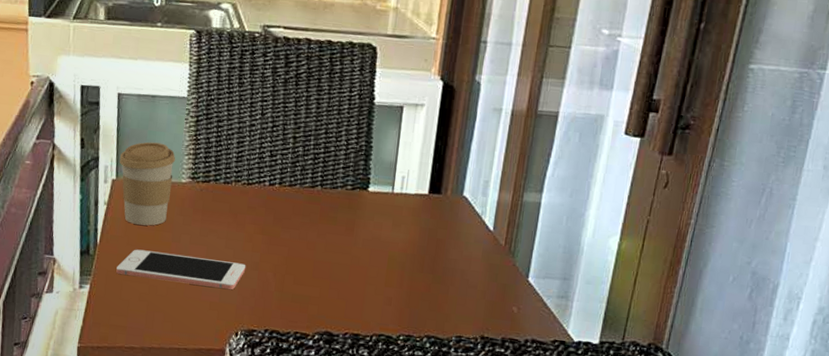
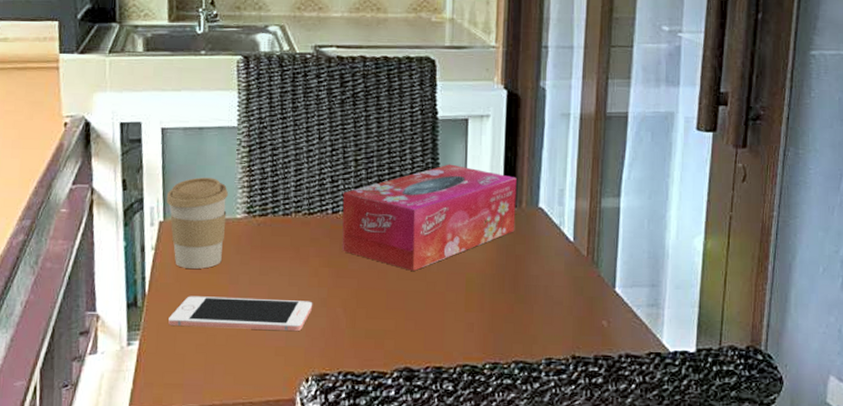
tissue box: none [276,148,445,245] -> present [342,164,517,271]

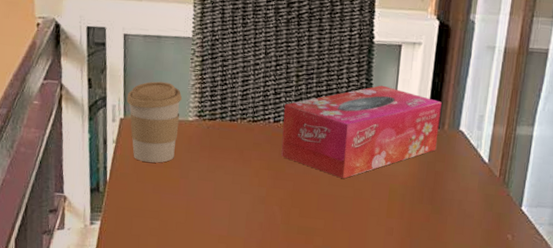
cell phone: present [168,296,313,332] -> none [126,185,253,224]

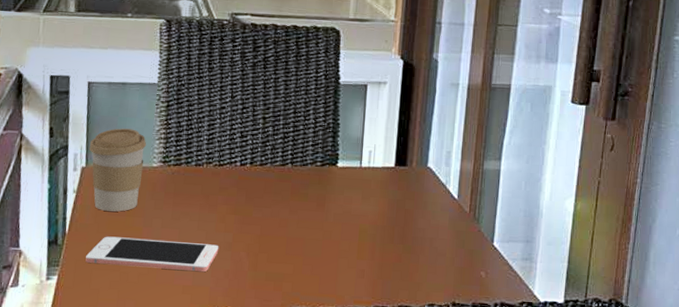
cell phone: none [126,185,253,224] -> present [85,236,219,273]
tissue box: present [281,85,442,179] -> none [248,124,409,220]

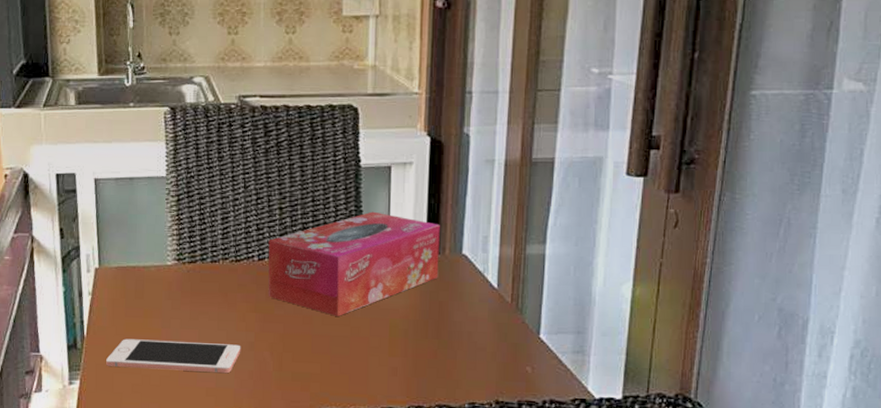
coffee cup: present [89,128,147,212] -> none [101,226,159,313]
tissue box: none [248,124,409,220] -> present [268,211,440,316]

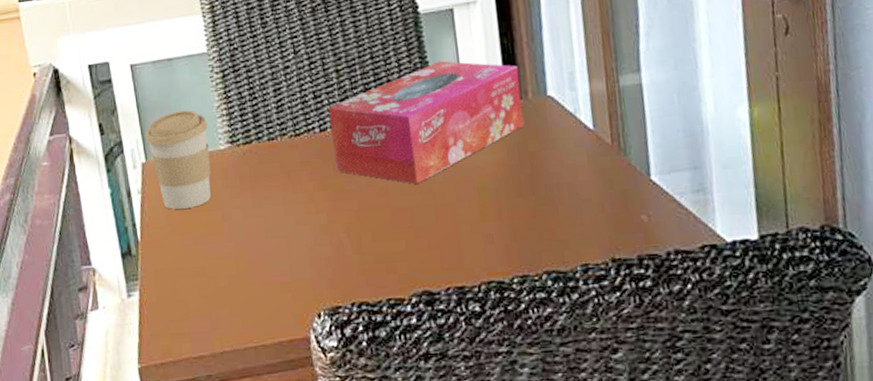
coffee cup: none [101,226,159,313] -> present [145,110,211,209]
cell phone: present [106,338,241,374] -> none [165,229,314,271]

